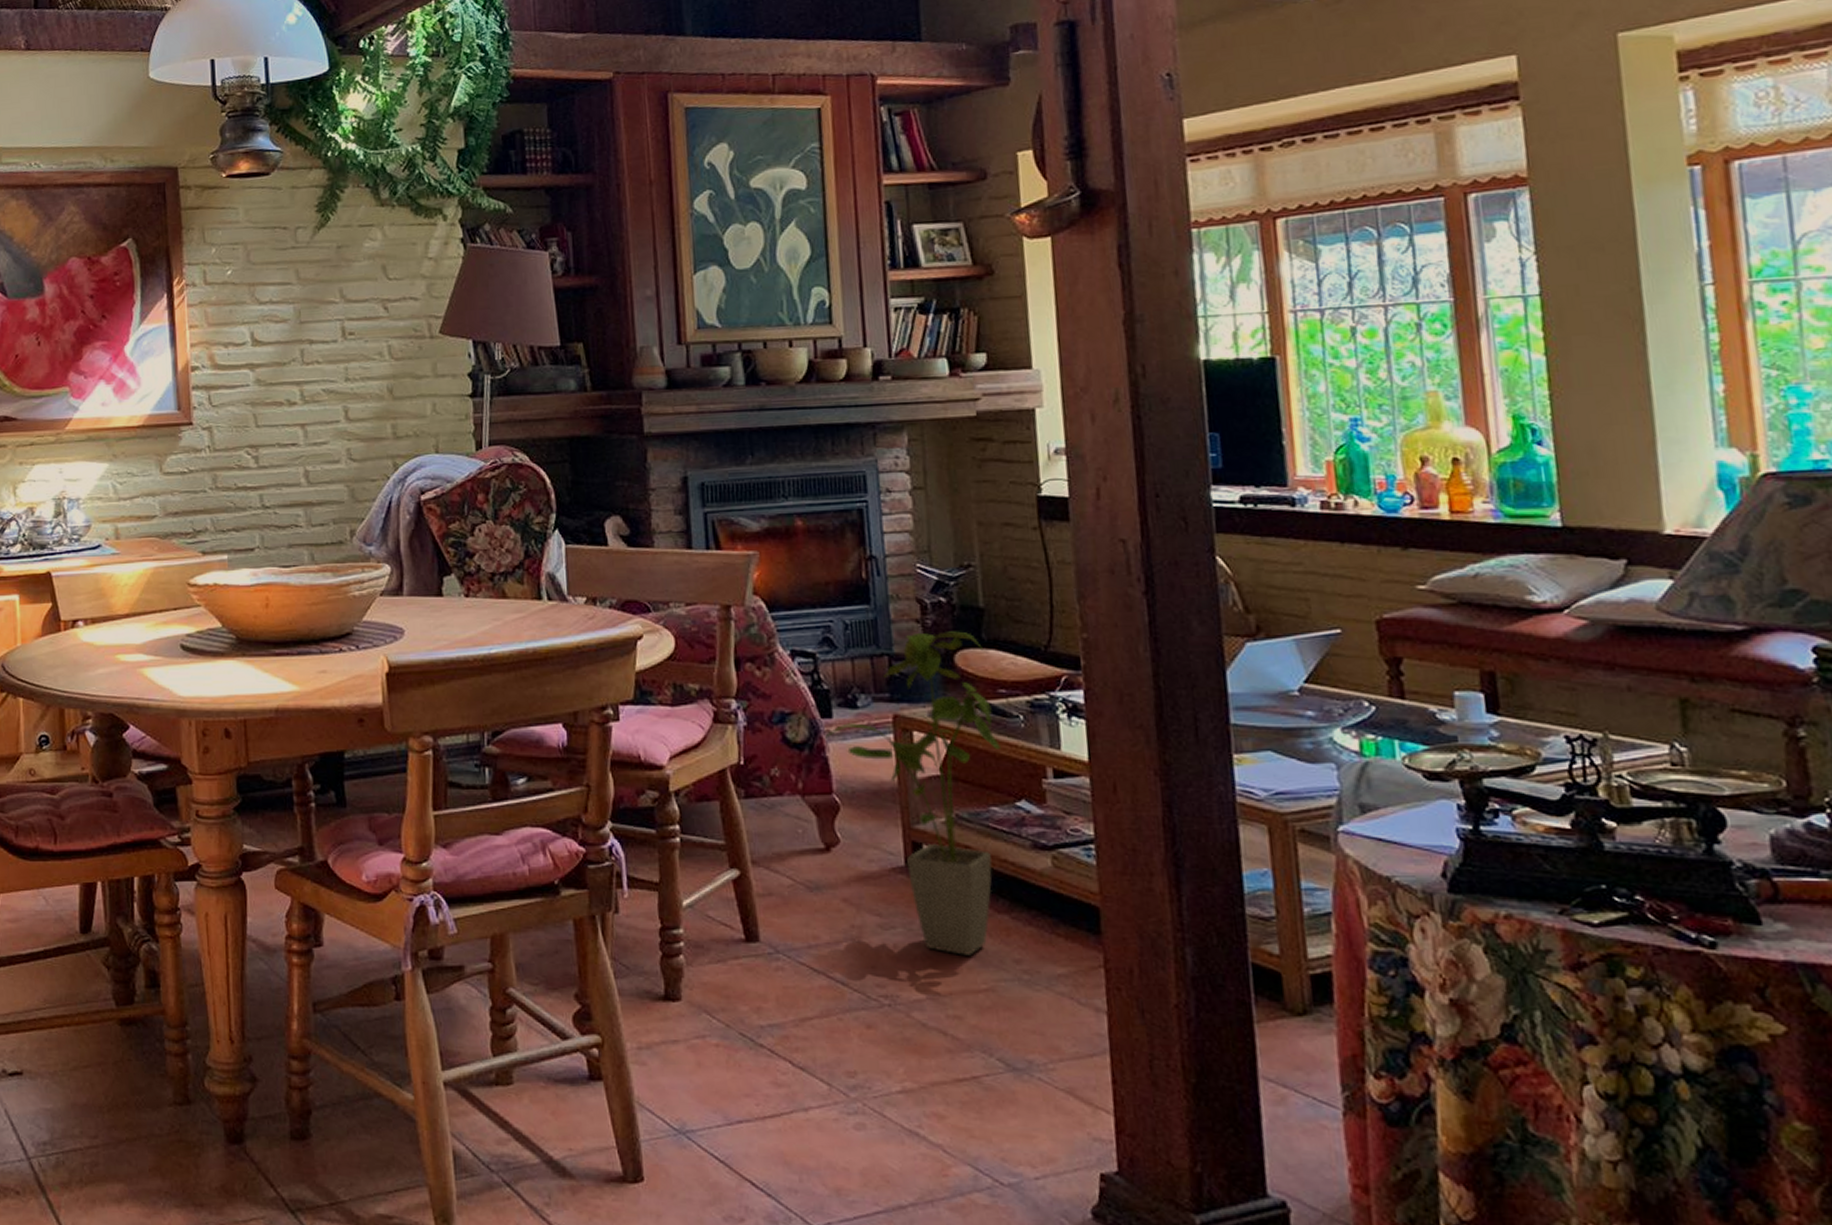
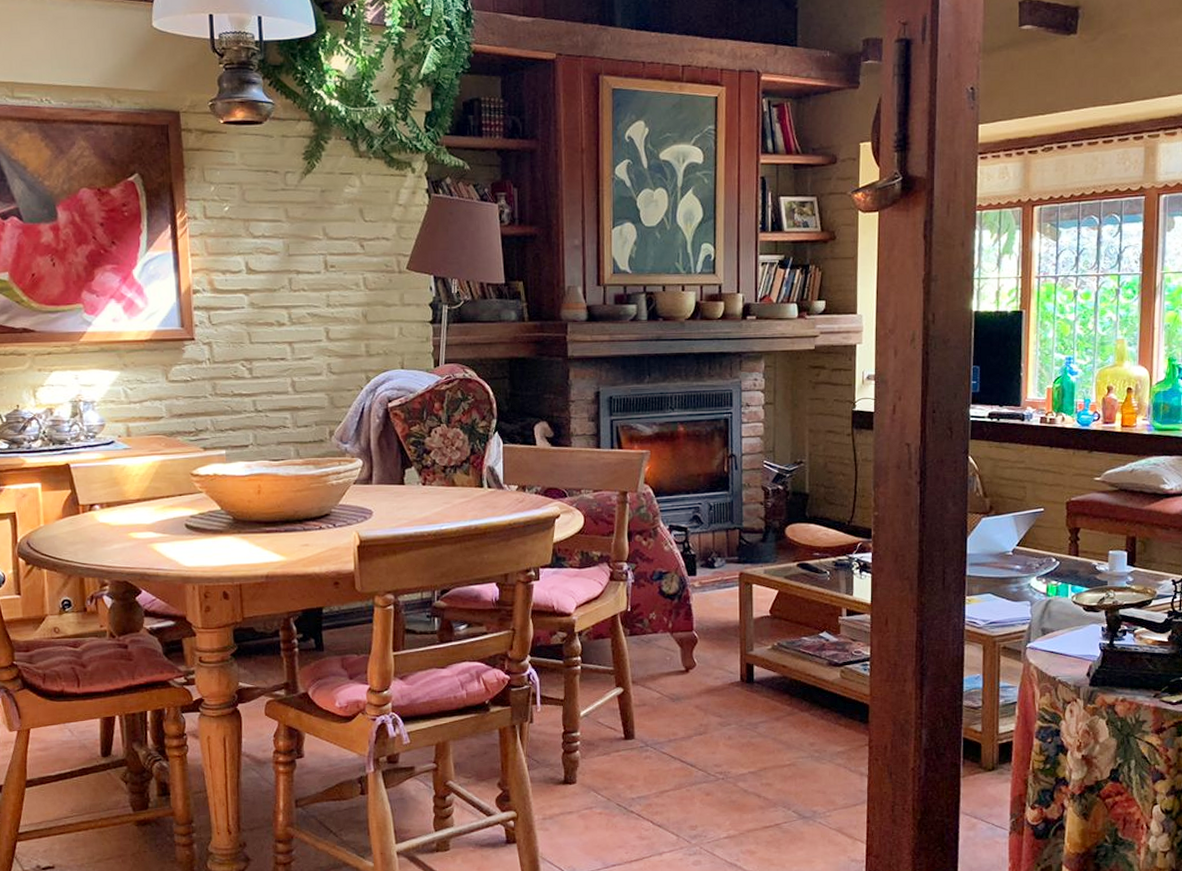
house plant: present [822,631,1002,956] -> none [688,511,813,742]

